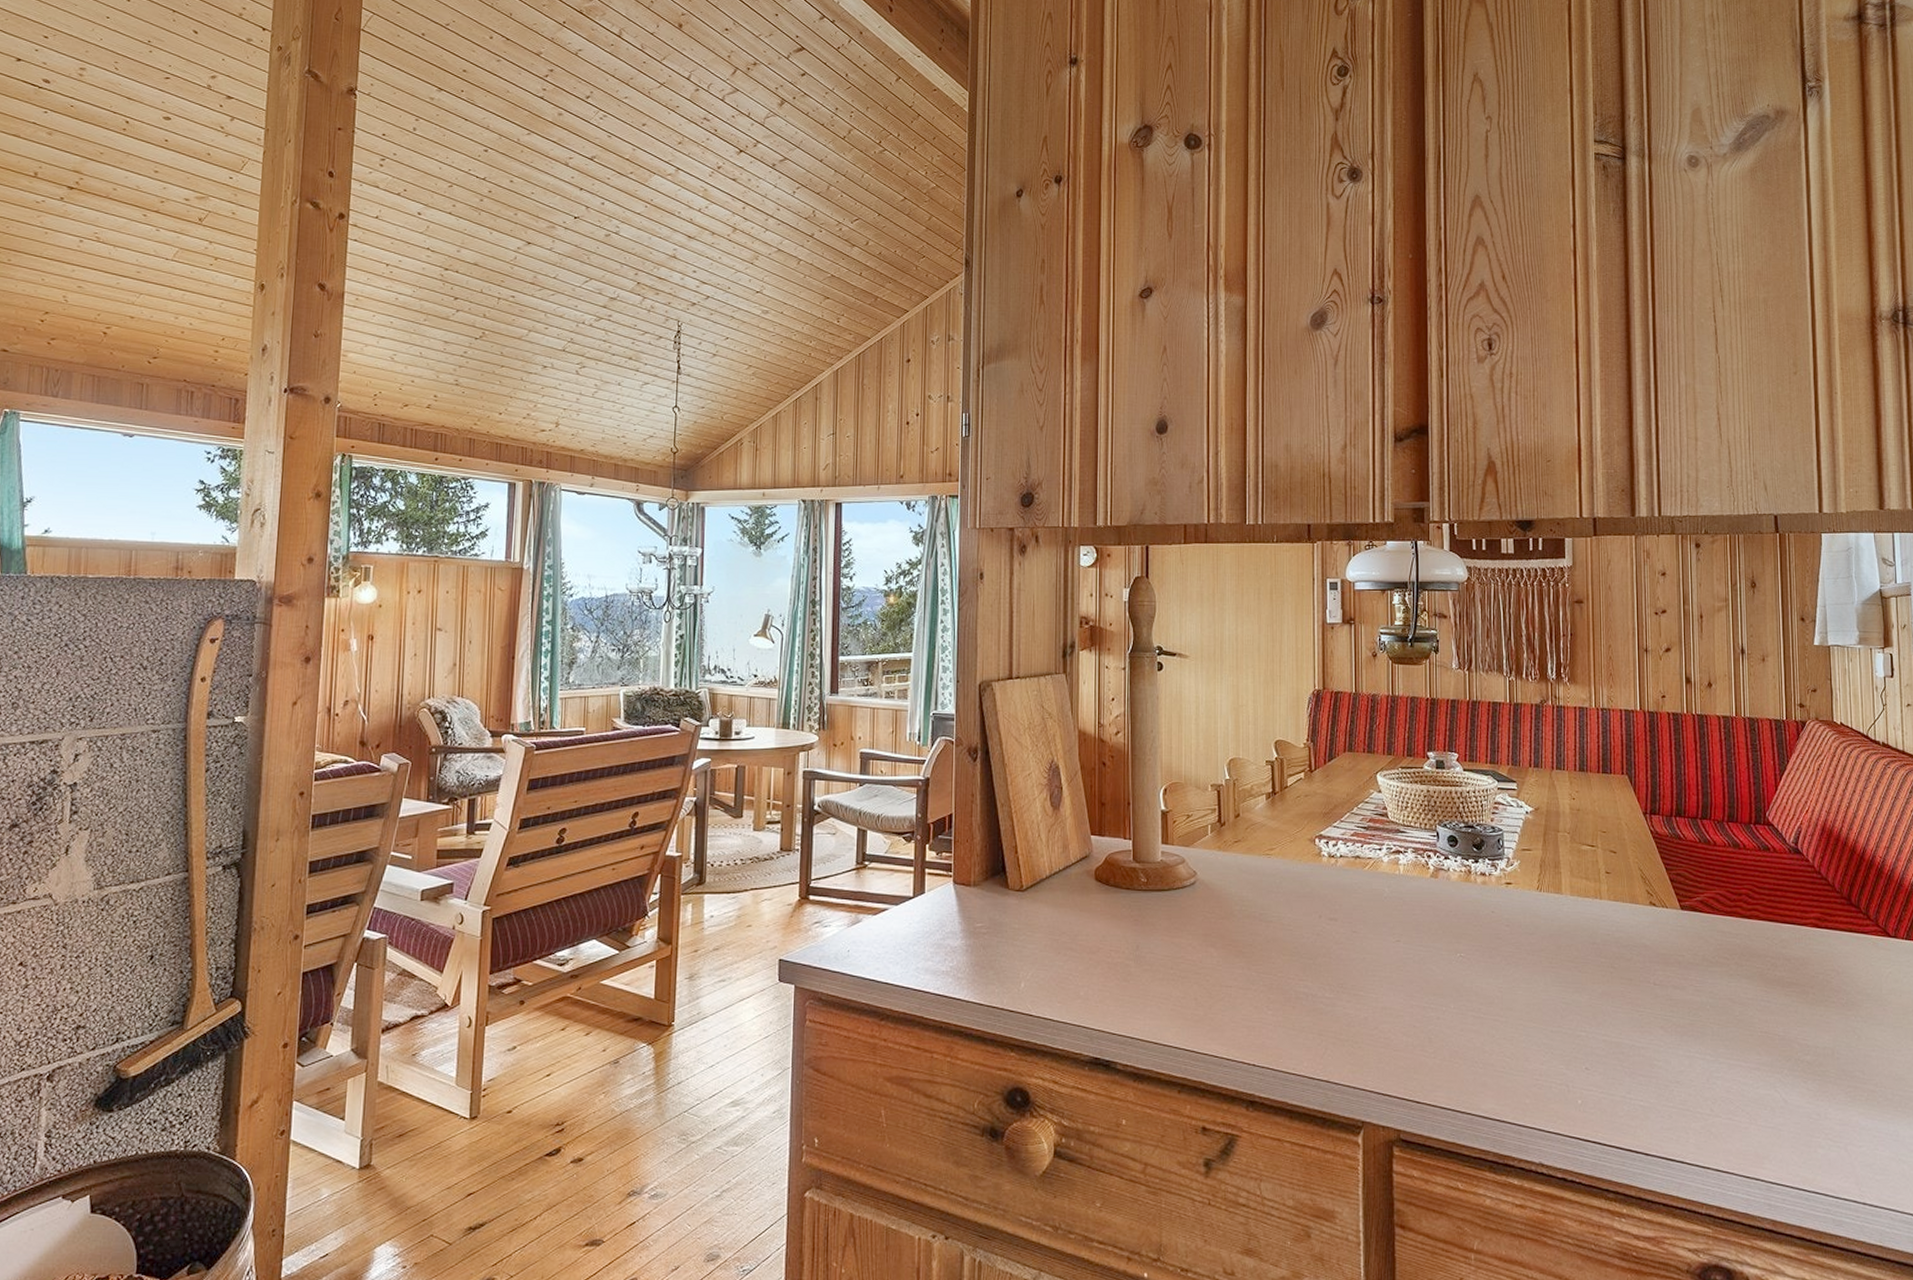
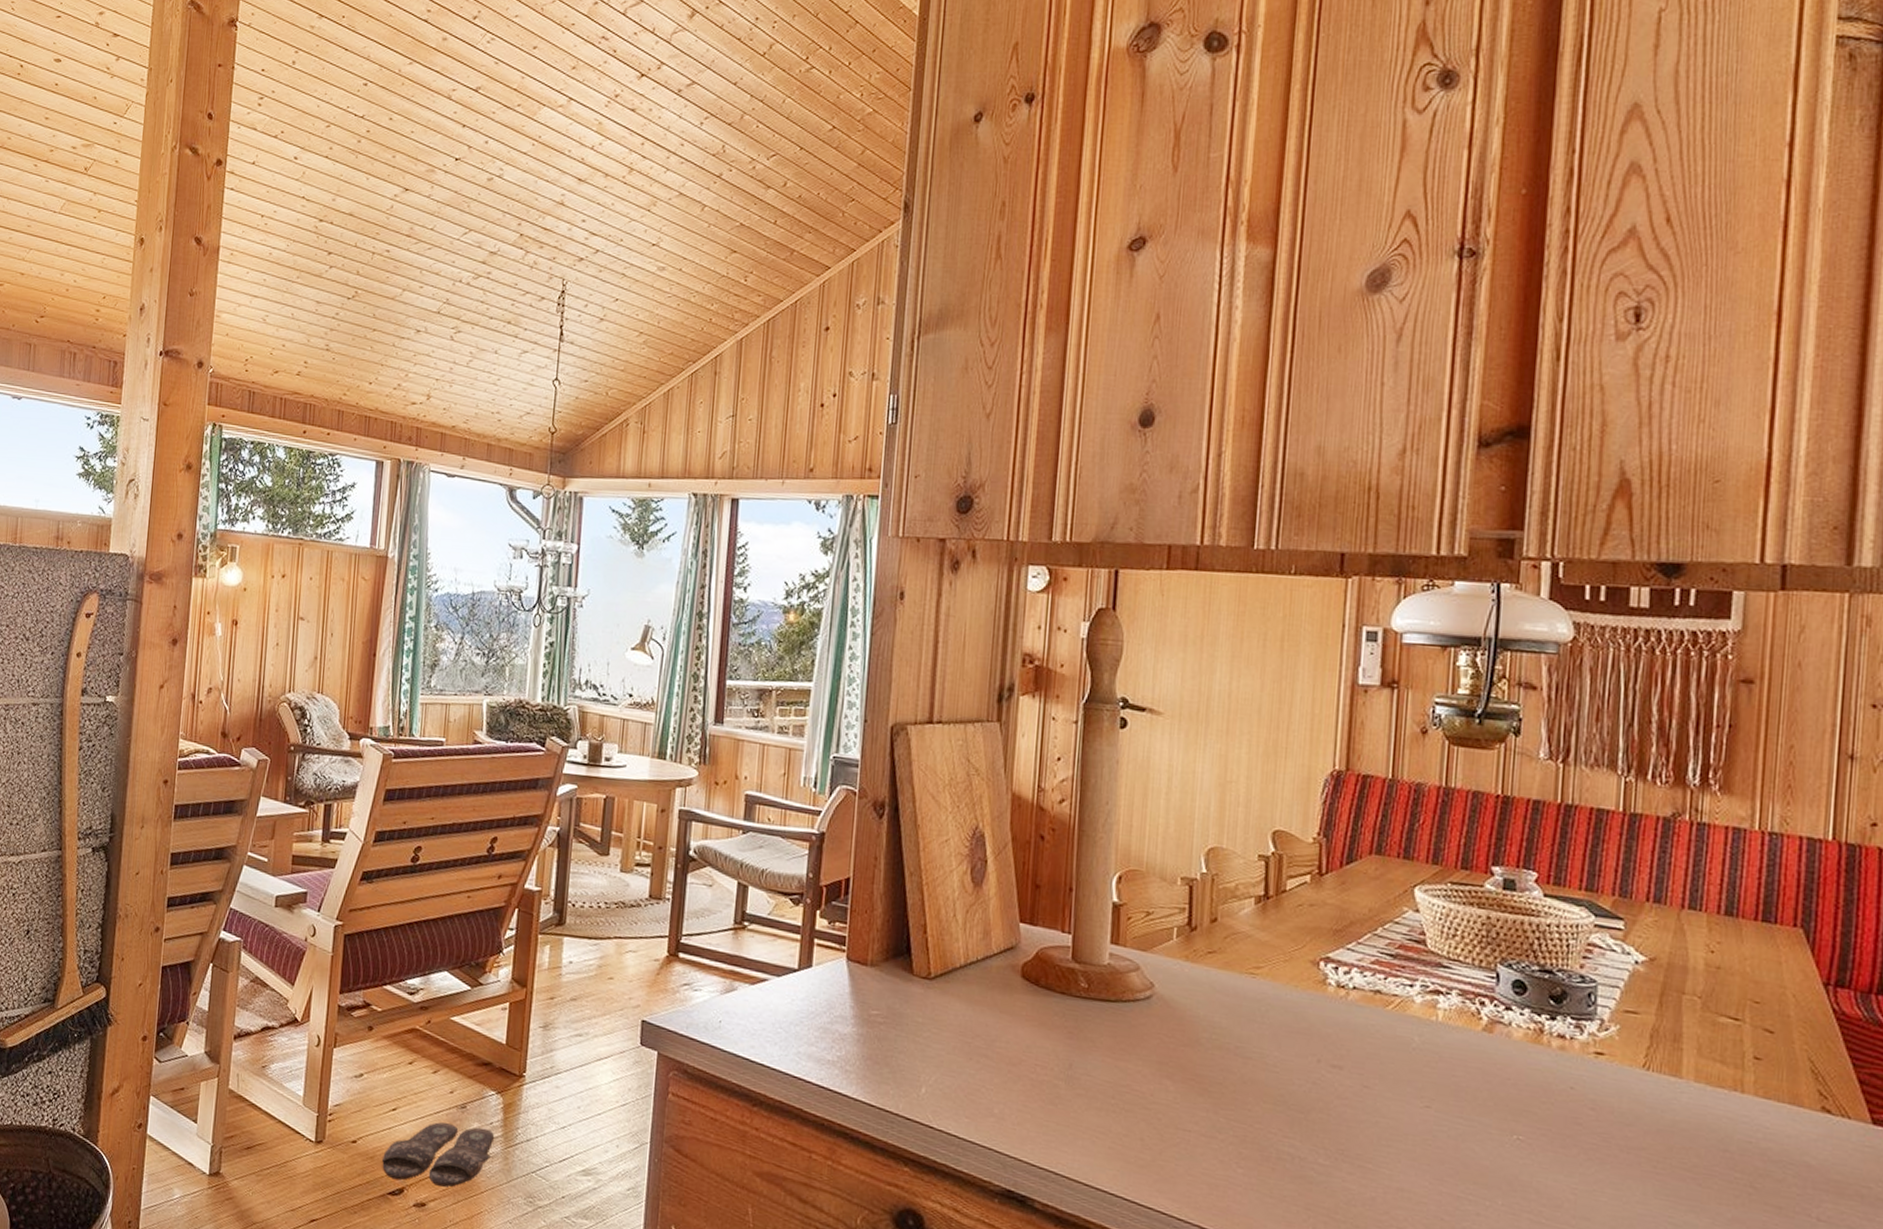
slippers: none [538,1079,646,1140] -> present [382,1122,494,1187]

